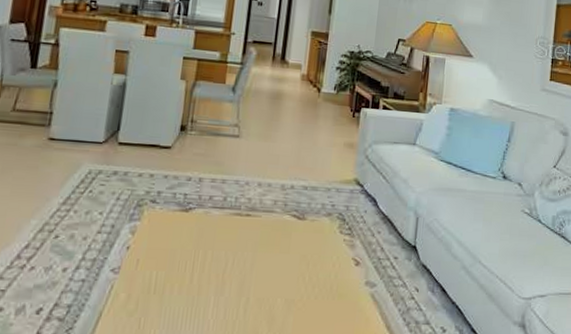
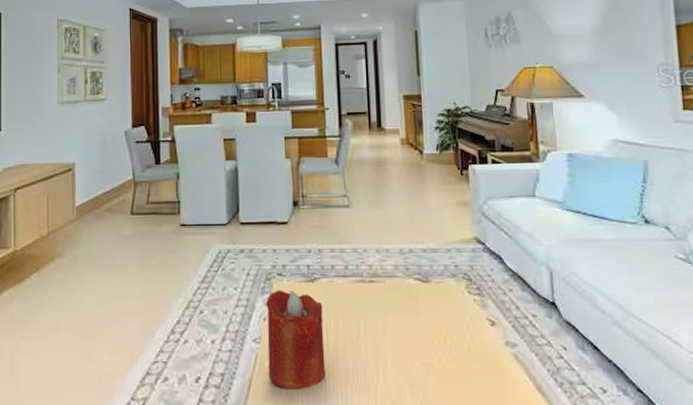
candle: none [121,217,194,325] -> present [266,290,326,391]

